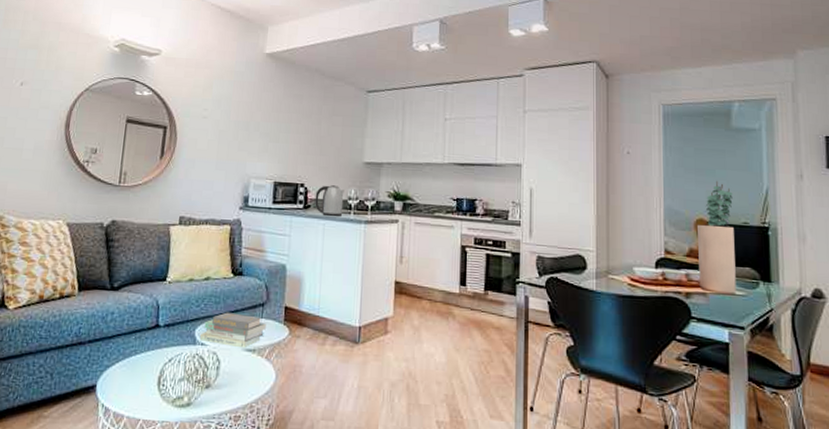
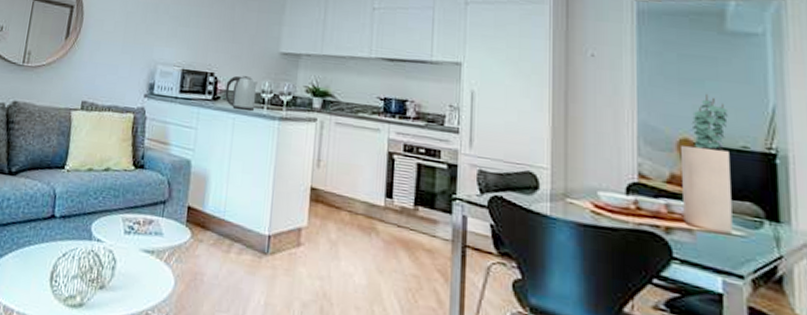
books: present [199,312,266,349] -> none [95,207,167,249]

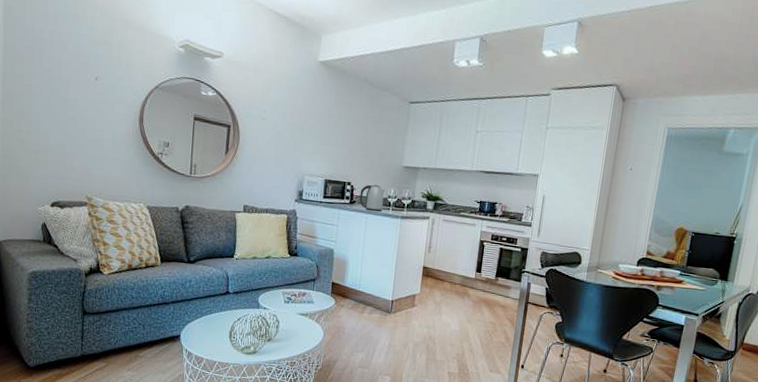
vase: present [681,93,733,235] -> none [669,196,712,290]

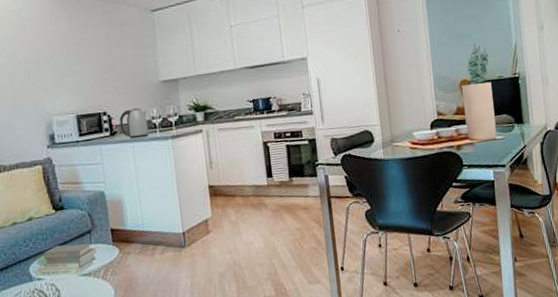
books: none [262,284,317,313] -> present [34,243,97,277]
vase: none [669,196,712,290] -> present [462,43,497,142]

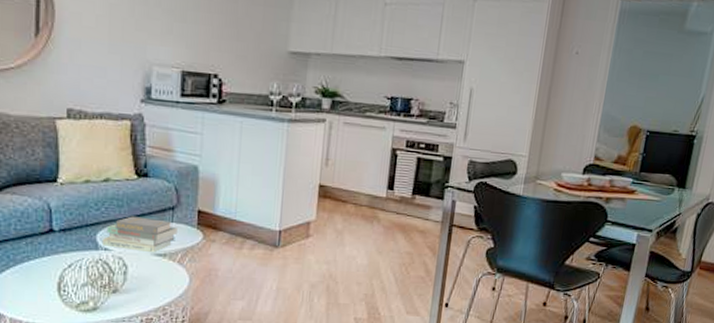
kettle: present [119,108,150,139] -> none [231,77,265,115]
vase: present [462,43,497,142] -> none [620,86,670,201]

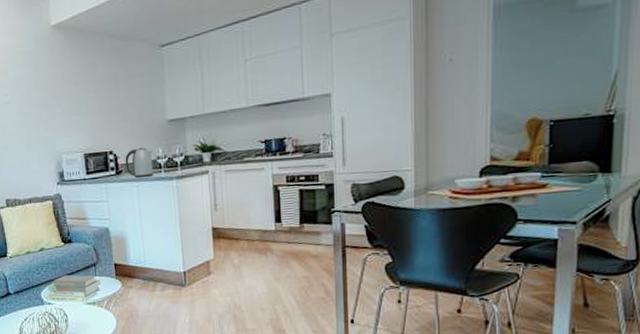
kettle: none [231,77,265,115] -> present [125,147,154,179]

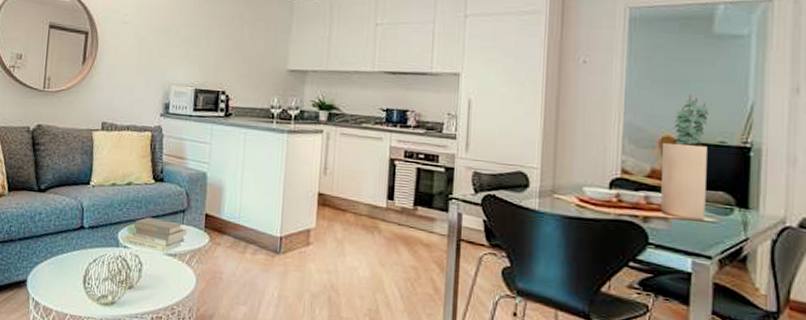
kettle: present [125,147,154,179] -> none [236,93,267,126]
vase: none [528,72,573,193] -> present [661,93,709,222]

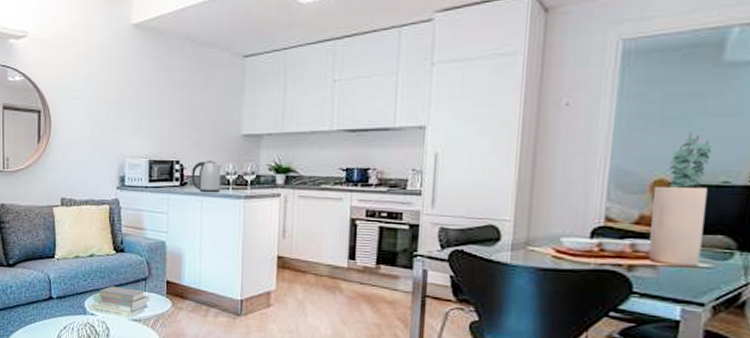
kettle: none [236,93,267,126] -> present [191,161,222,193]

